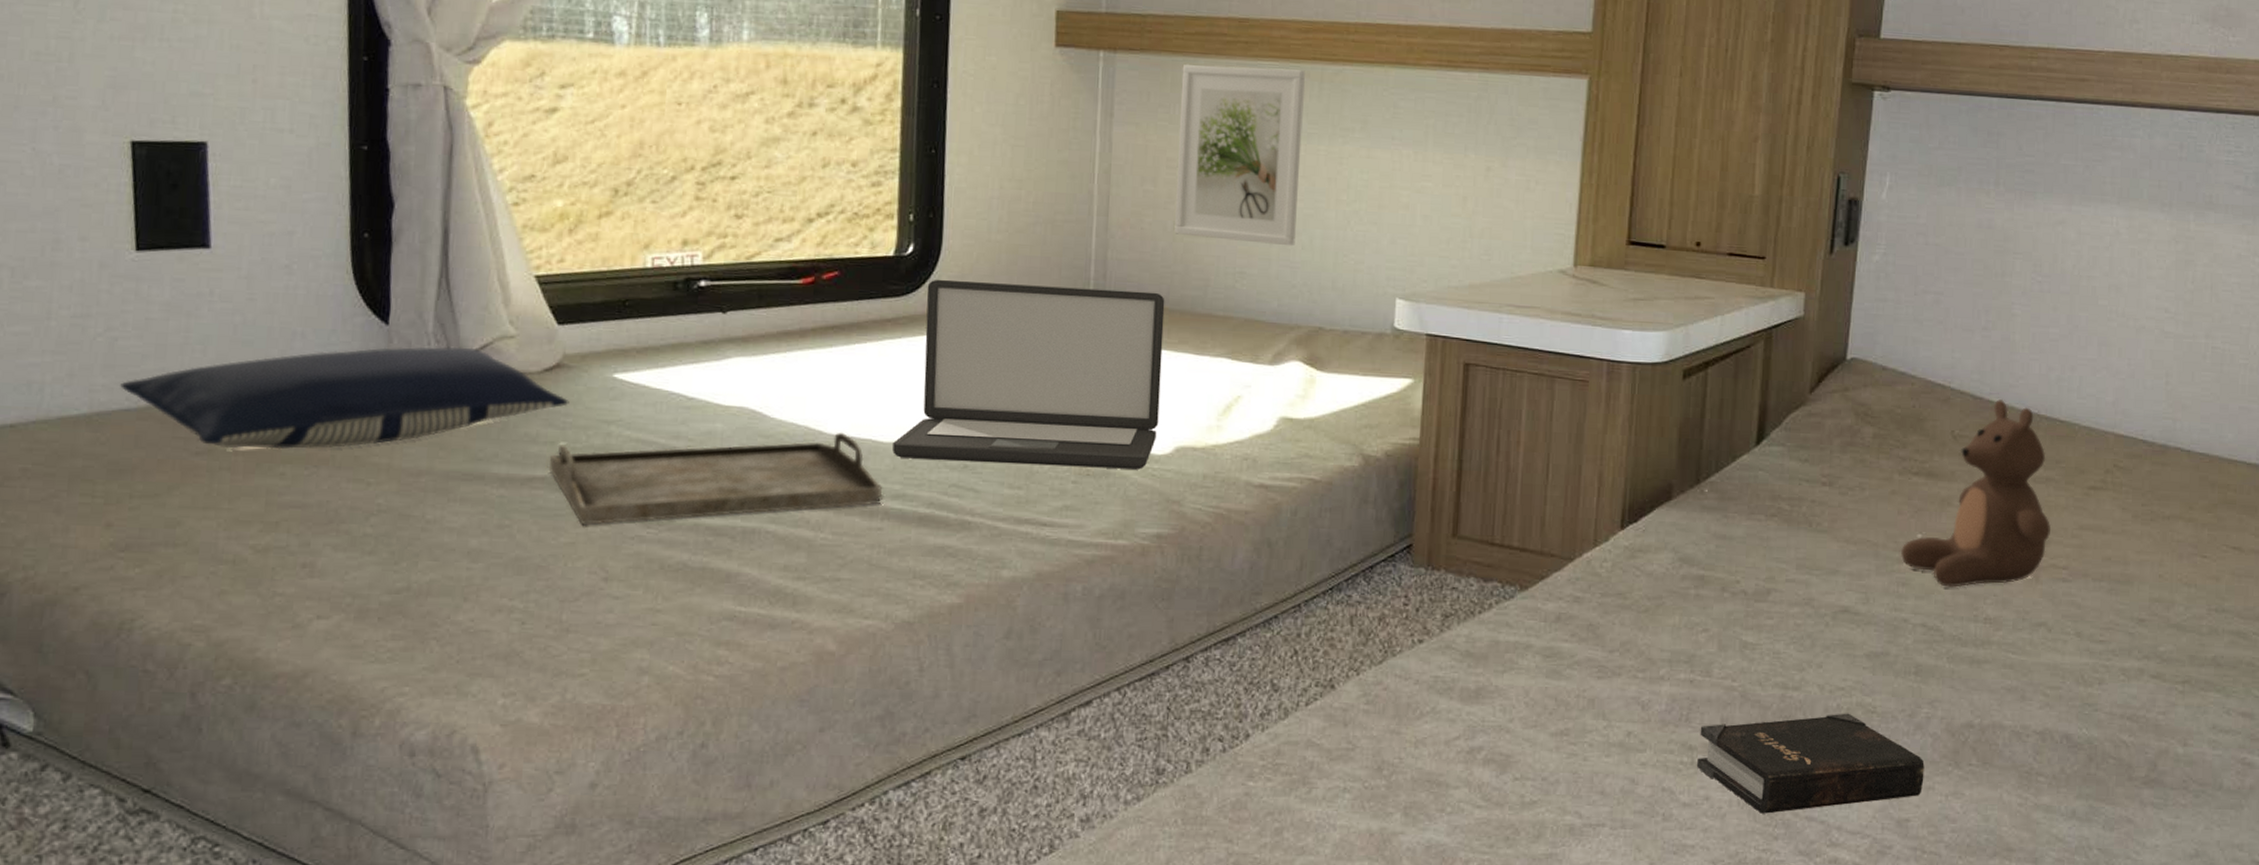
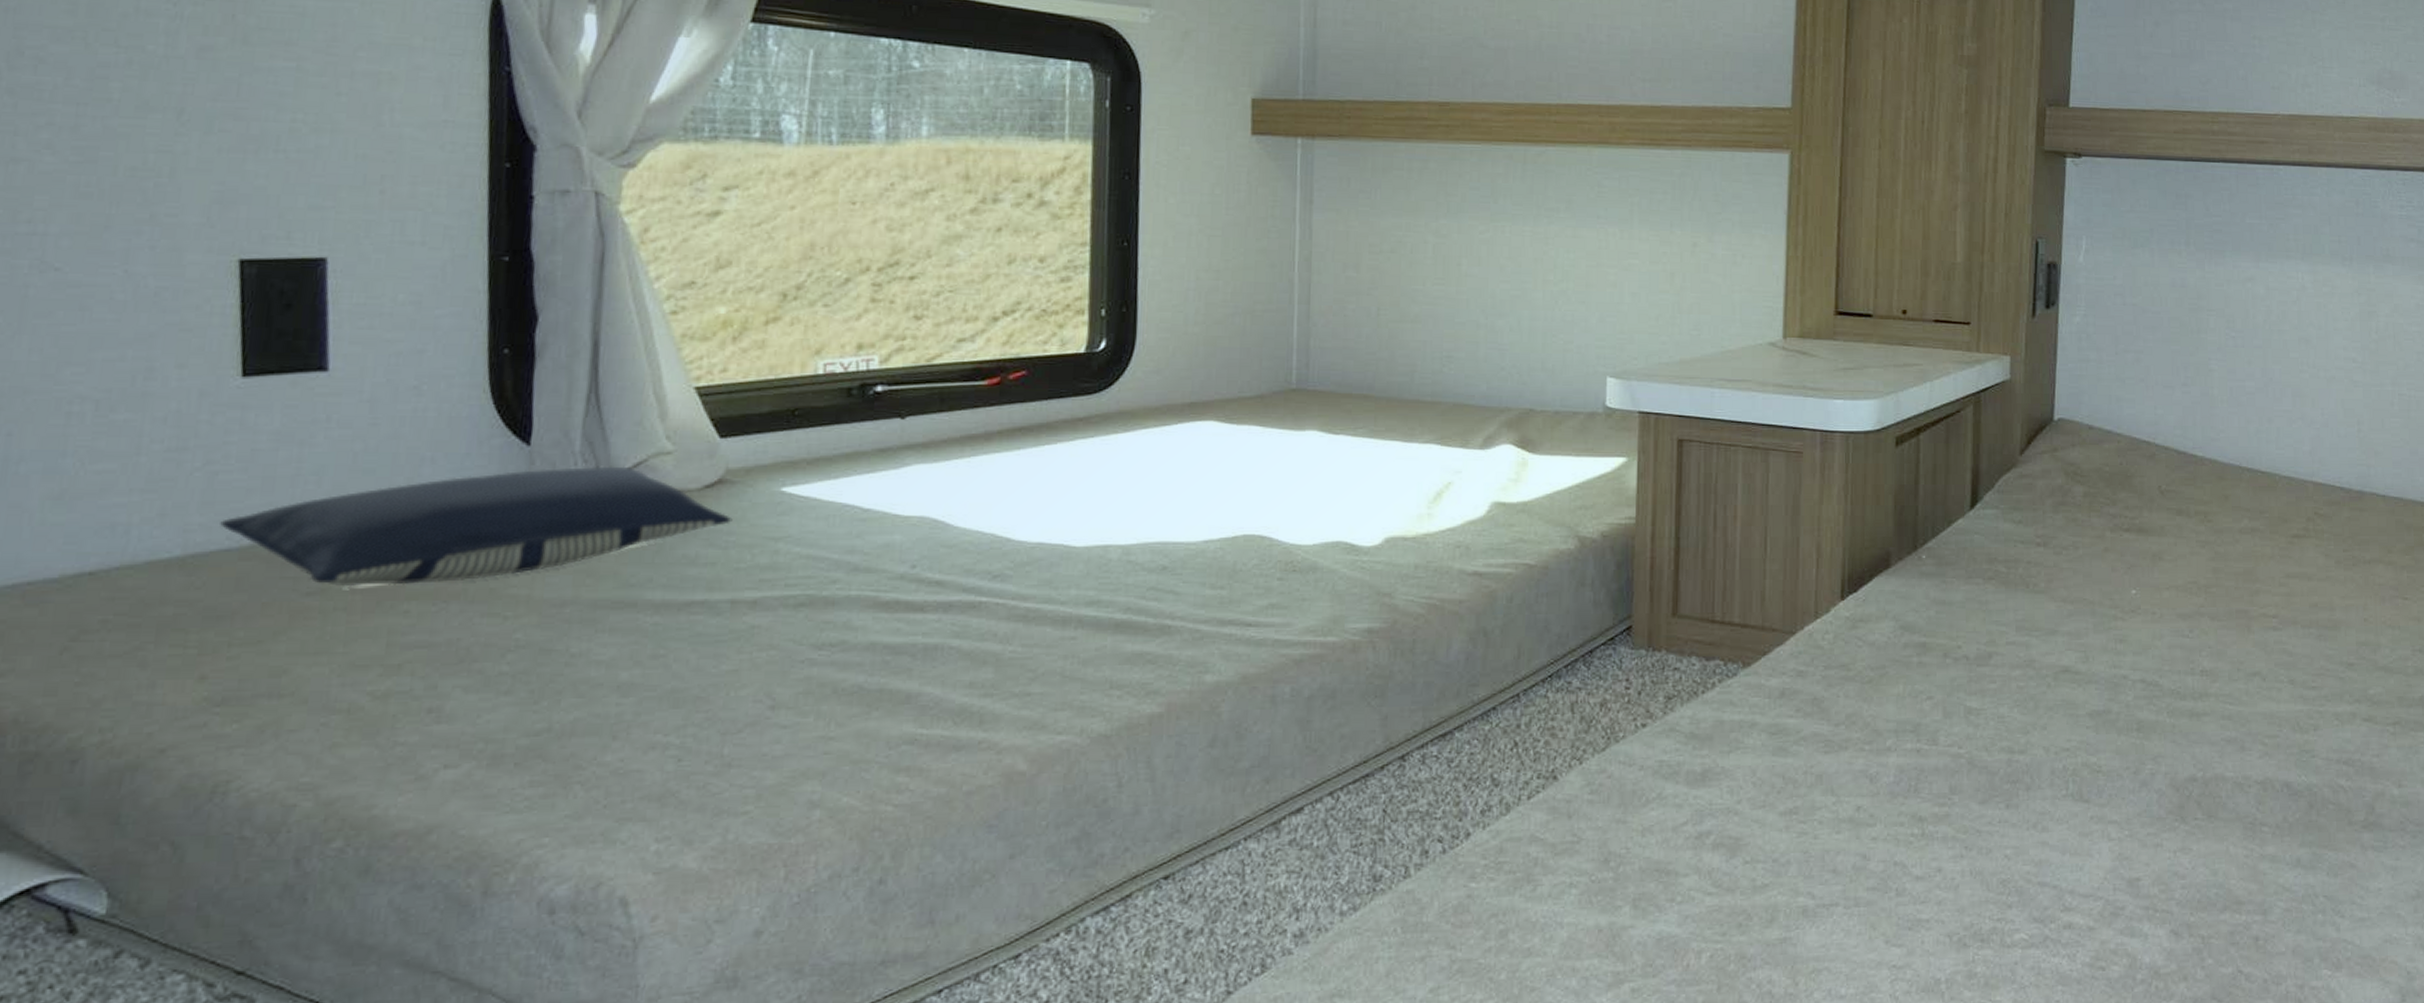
serving tray: present [548,432,882,525] -> none [708,538,1076,650]
laptop: present [892,279,1165,470] -> none [1086,374,1371,563]
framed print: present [1174,65,1305,246] -> none [1379,149,1508,328]
hardback book: present [1696,713,1925,814] -> none [1927,774,2152,882]
teddy bear: present [1901,399,2050,588] -> none [2117,453,2259,642]

